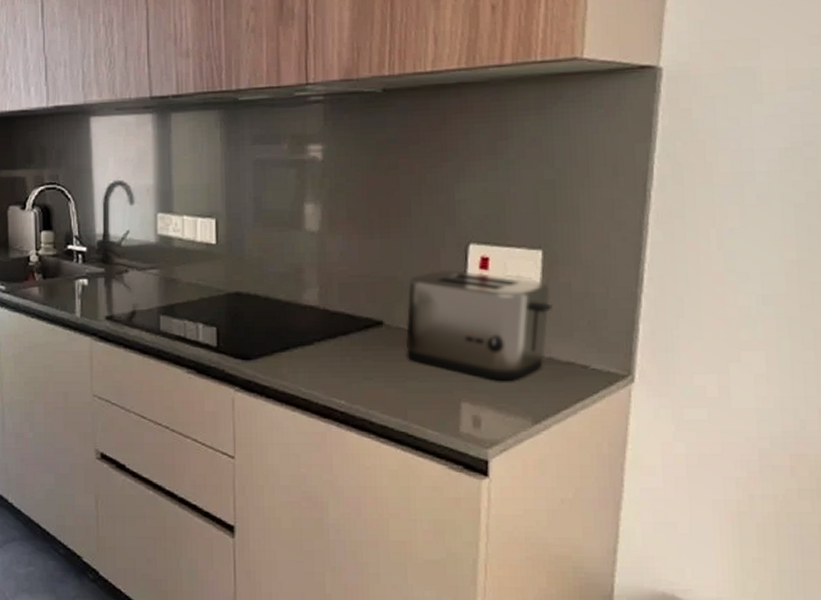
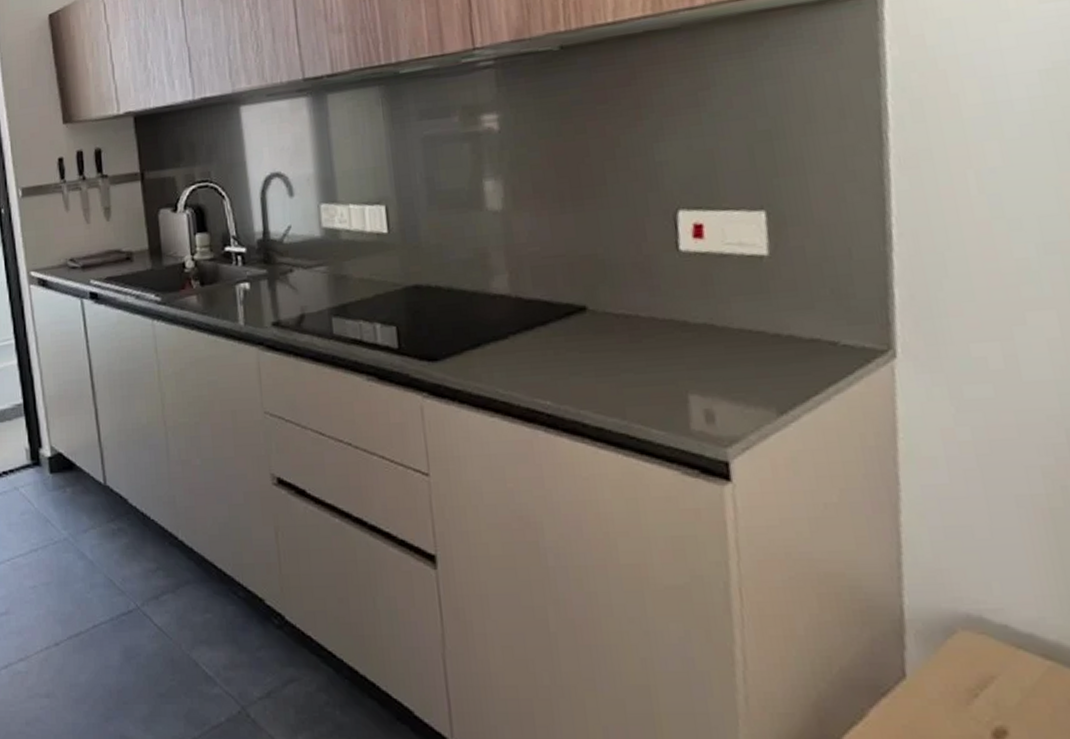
toaster: present [405,269,552,382] -> none [611,241,786,368]

